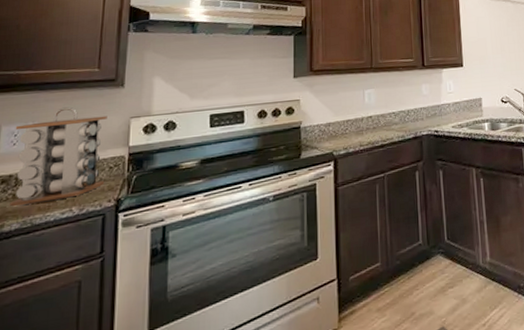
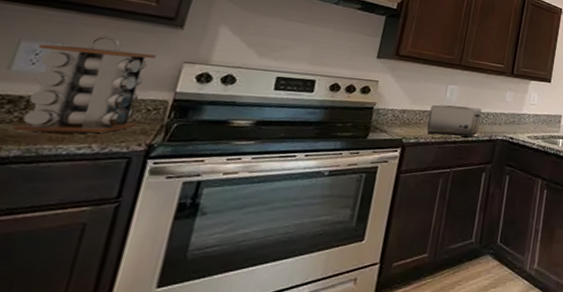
toaster: none [353,107,403,143] -> present [426,104,482,138]

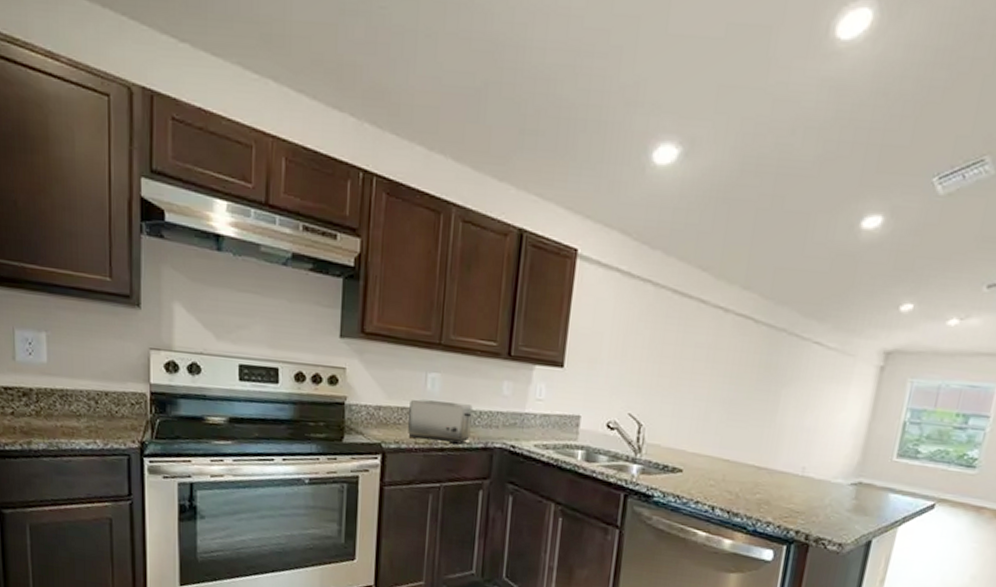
spice rack: present [12,35,157,134] -> none [28,319,127,429]

